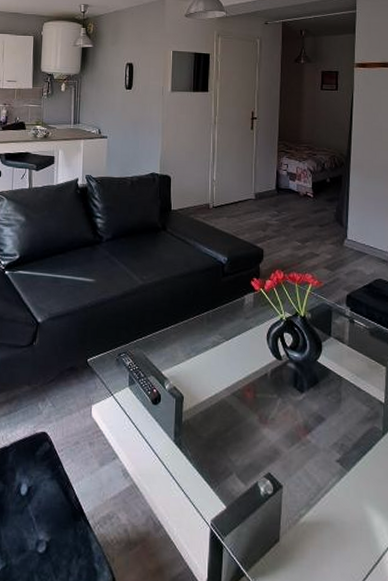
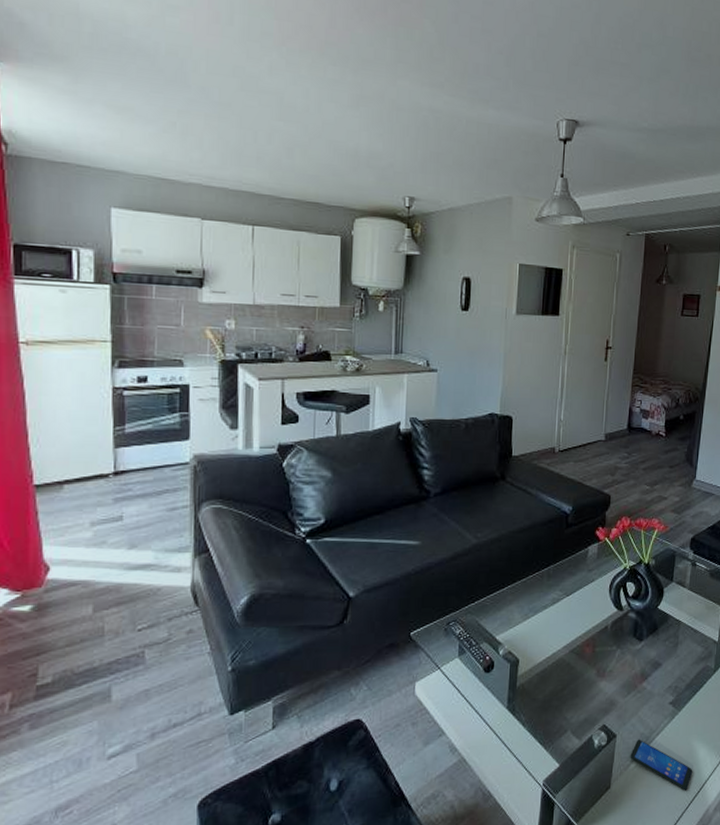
smartphone: none [298,494,368,559] -> present [630,739,693,791]

